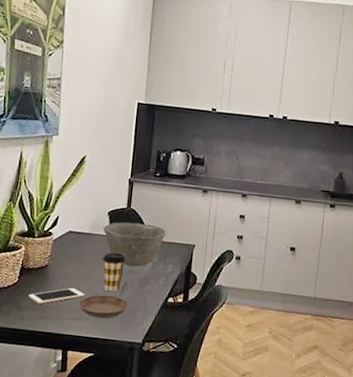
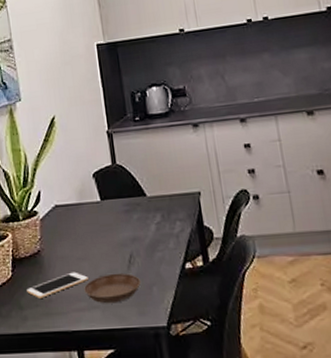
bowl: present [102,222,166,267] -> none [90,178,164,234]
coffee cup: present [102,252,126,292] -> none [98,220,126,269]

